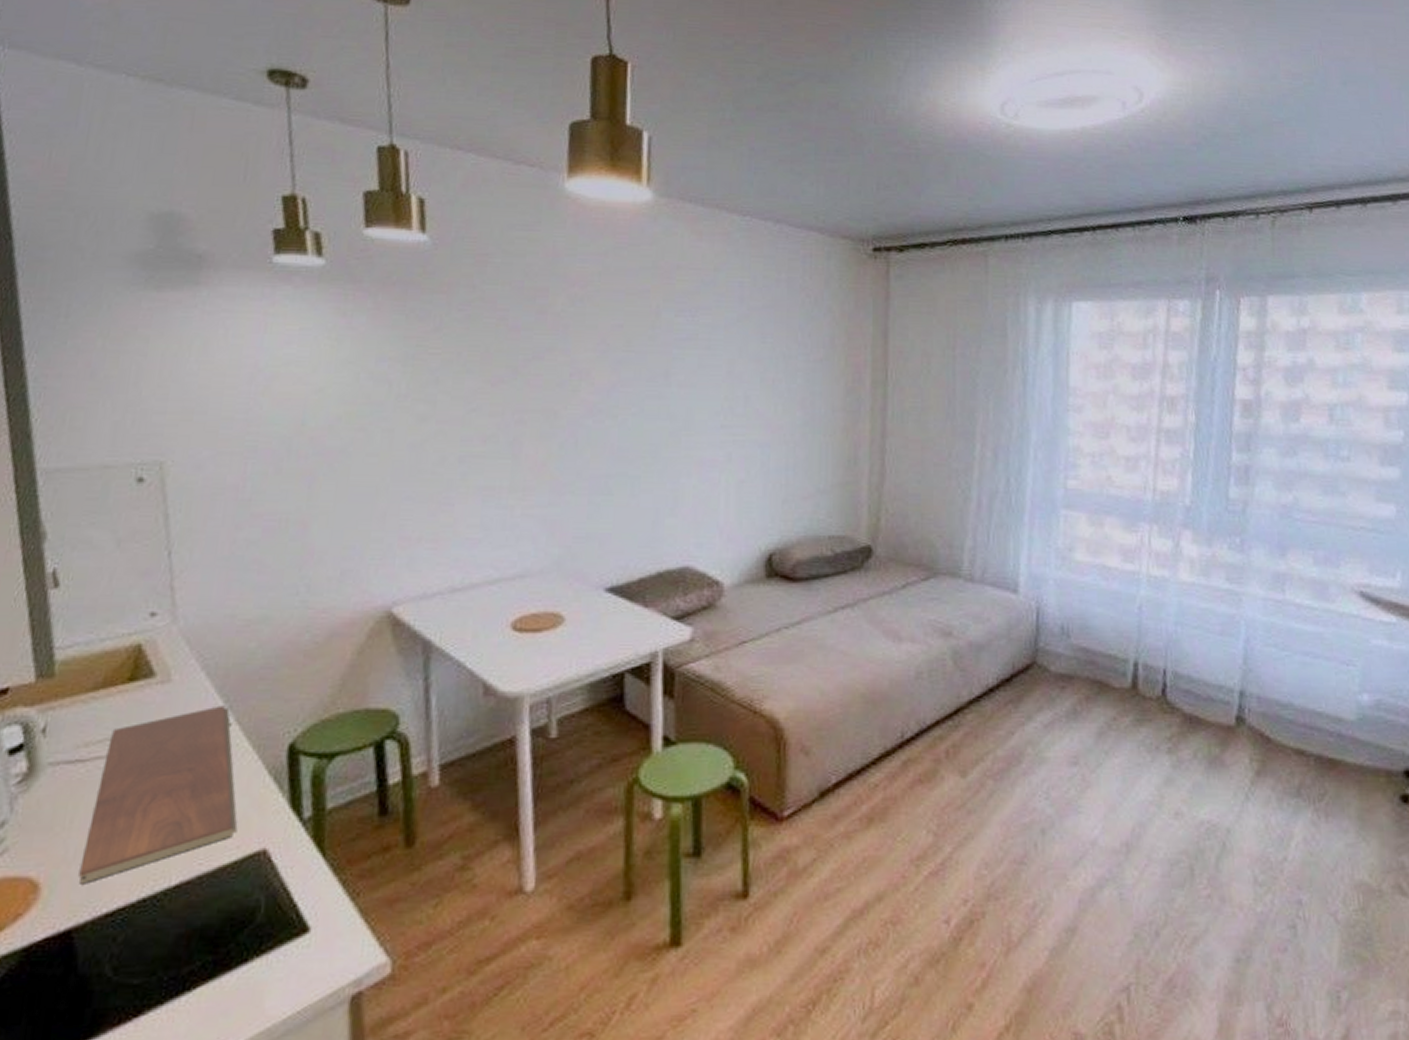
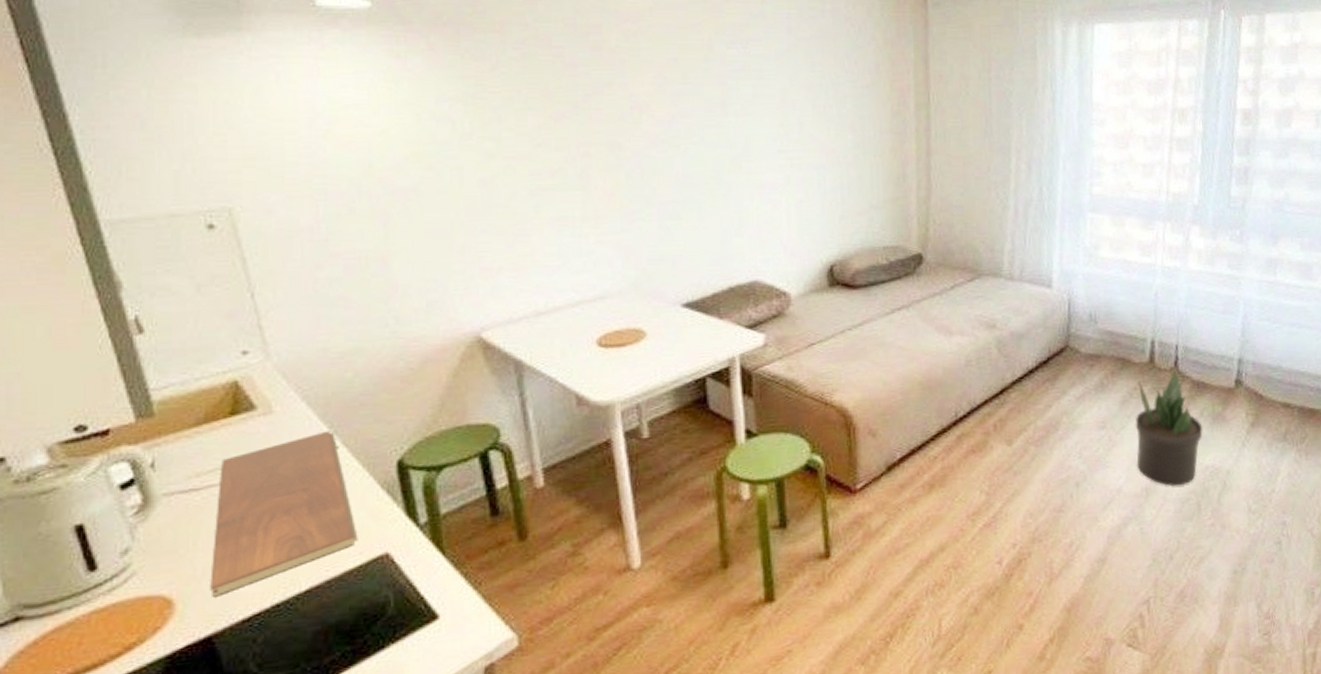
planter: none [1113,700,1197,844] -> present [1135,371,1203,487]

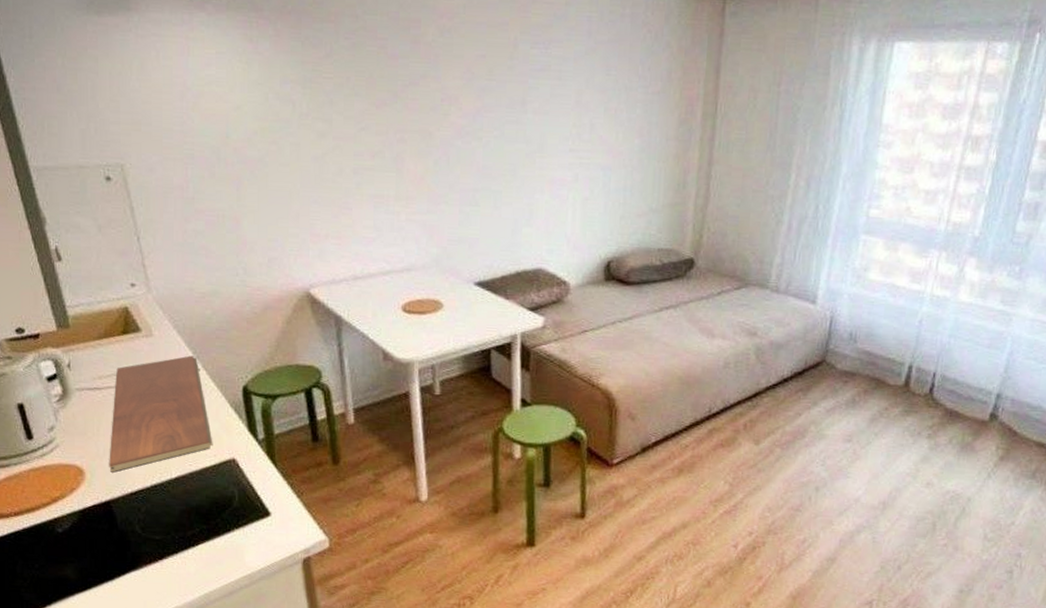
planter: present [1135,371,1203,487] -> none [877,397,950,505]

